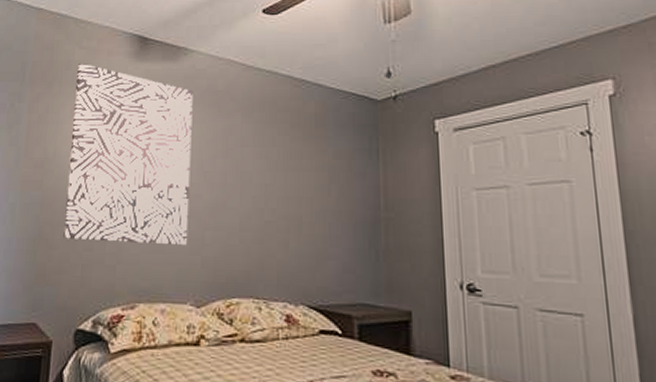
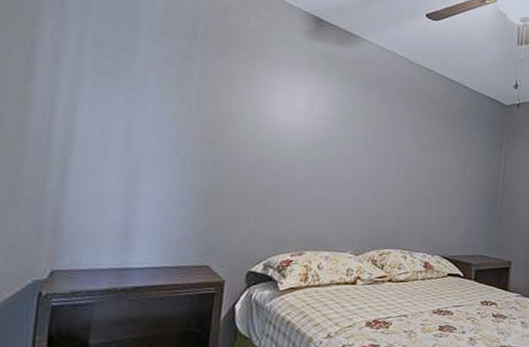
wall art: present [63,62,193,246] -> none [236,31,362,206]

